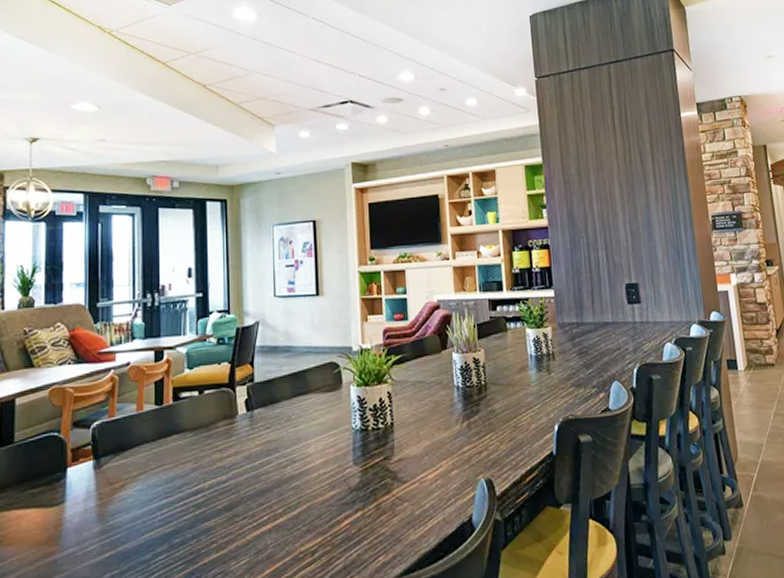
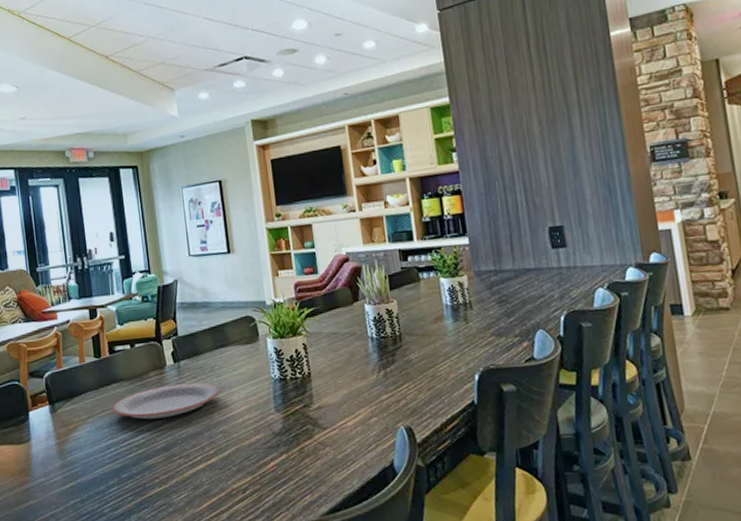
plate: none [170,433,295,476] -> present [112,382,220,420]

